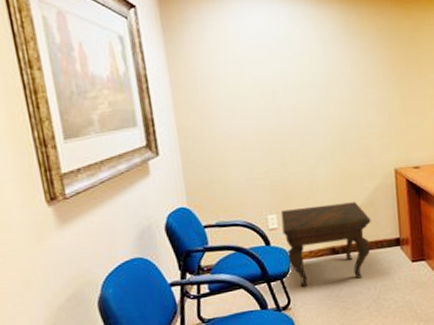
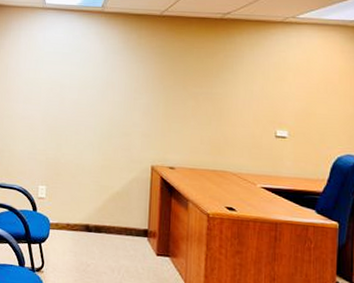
side table: present [280,202,371,288] -> none [48,184,124,259]

